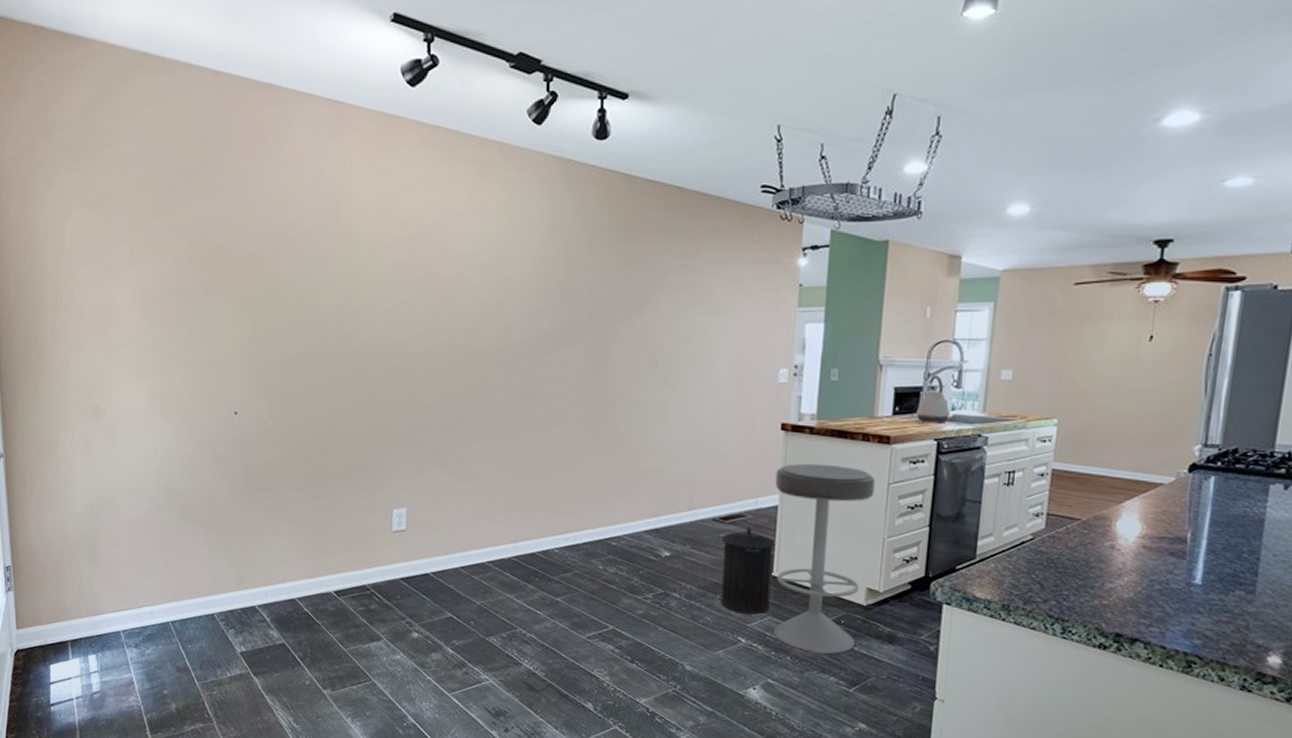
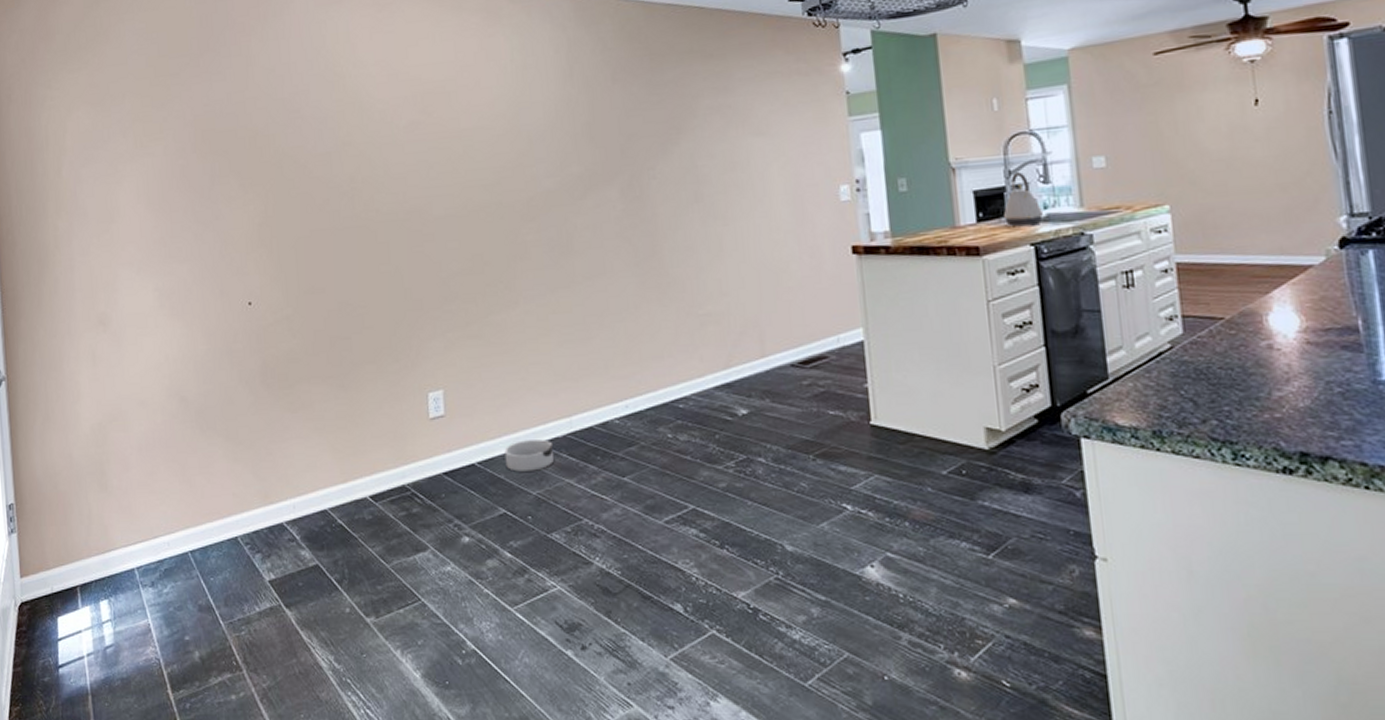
pet bowl: none [456,558,499,586] -> present [504,439,555,473]
trash can: present [721,526,777,615] -> none [804,369,874,475]
bar stool: present [773,463,876,655] -> none [854,286,985,515]

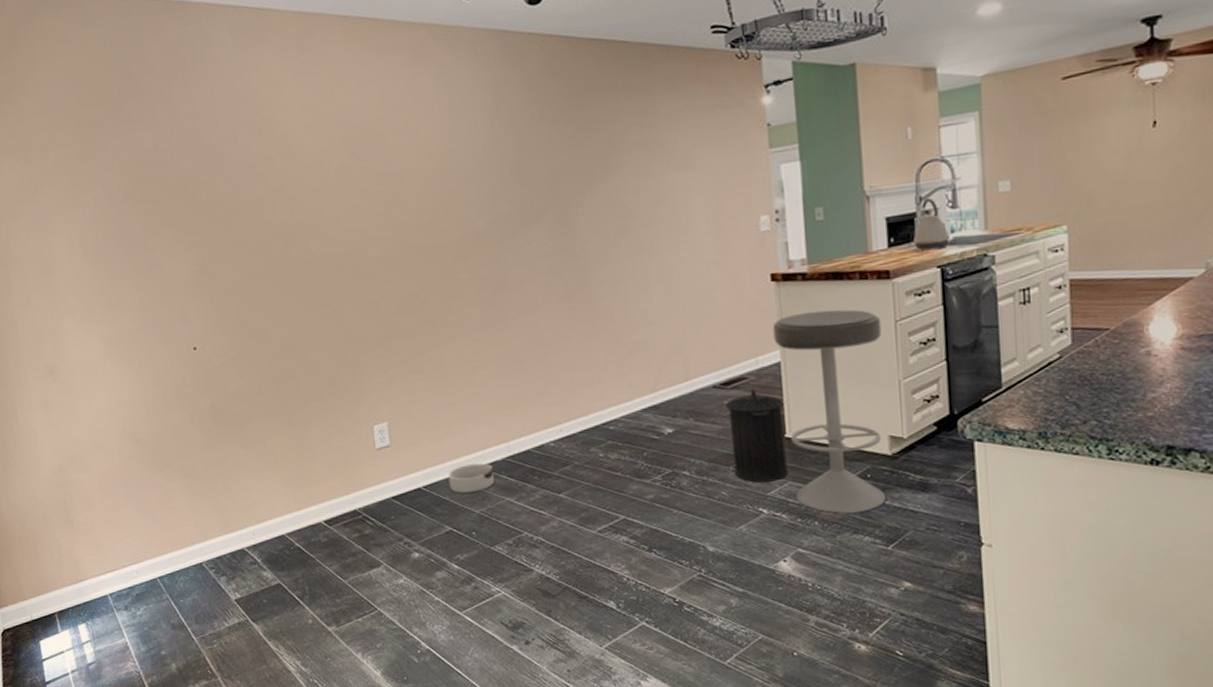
trash can: none [804,369,874,475] -> present [725,388,788,483]
bar stool: none [854,286,985,515] -> present [772,309,887,514]

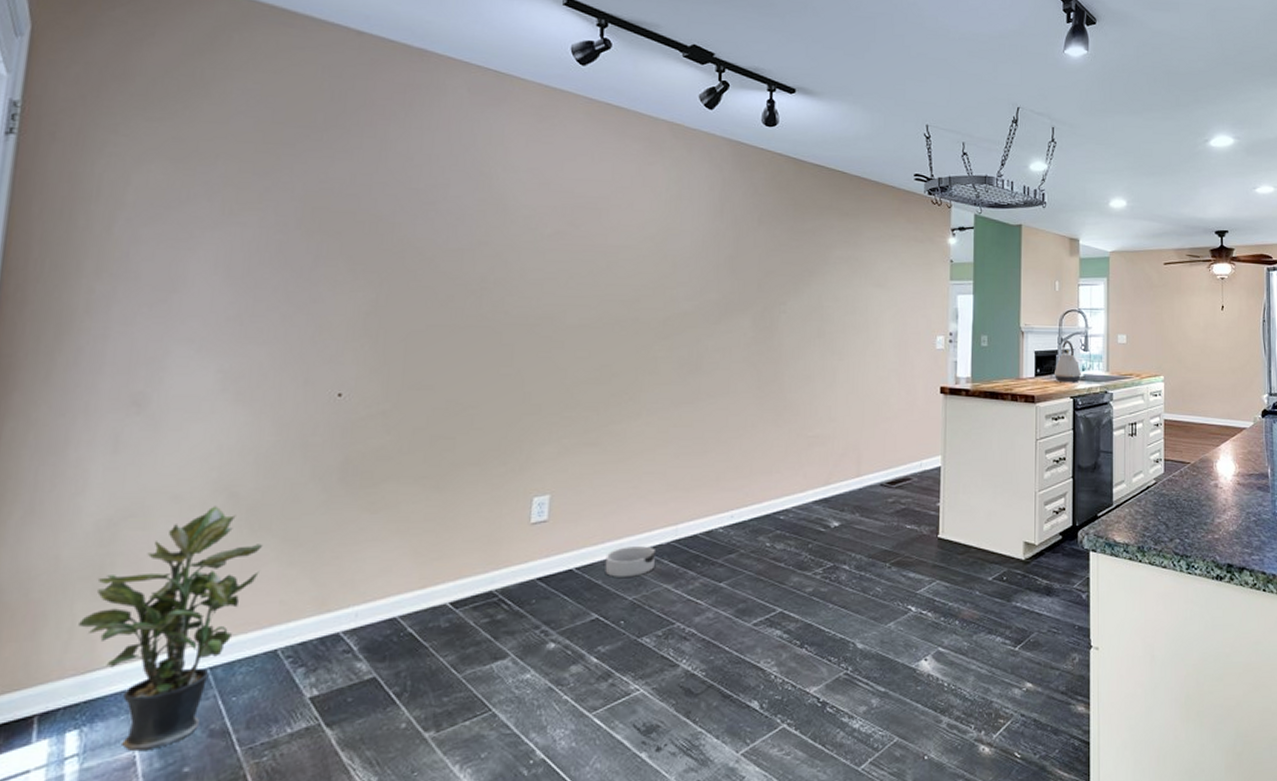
potted plant: none [63,450,174,639] -> present [78,506,263,752]
trash can: present [725,388,788,483] -> none [889,489,941,580]
bar stool: present [772,309,887,514] -> none [937,424,1025,615]

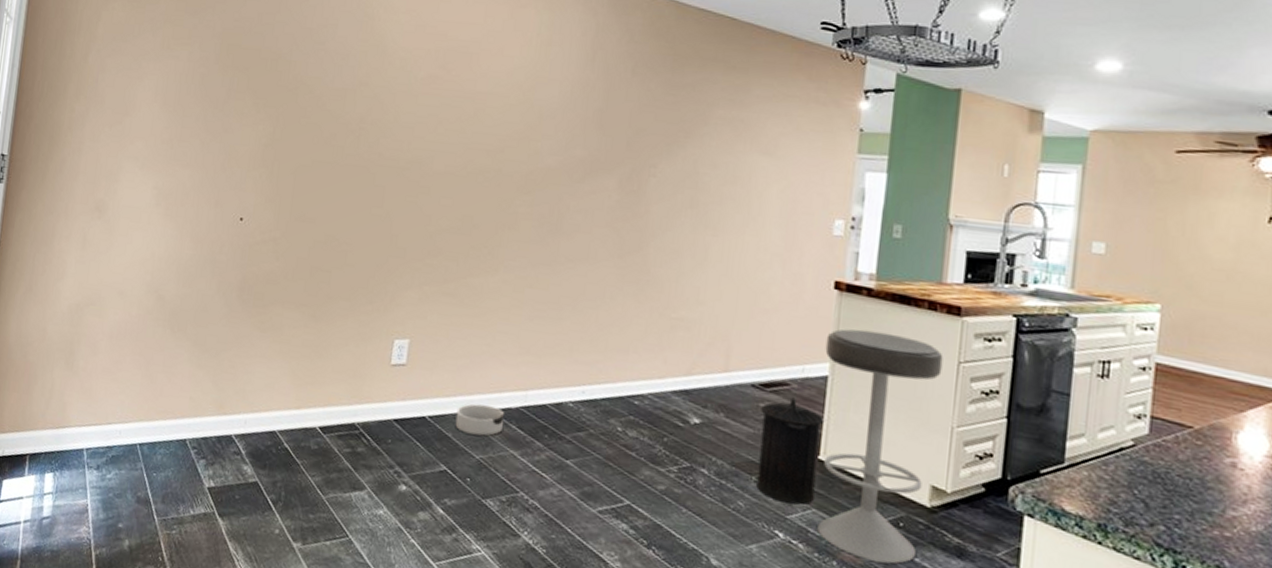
potted plant: present [78,506,263,752] -> none [56,305,180,503]
trash can: none [889,489,941,580] -> present [756,397,825,505]
bar stool: none [937,424,1025,615] -> present [817,329,943,564]
kettle: present [1053,339,1081,383] -> none [991,240,1032,298]

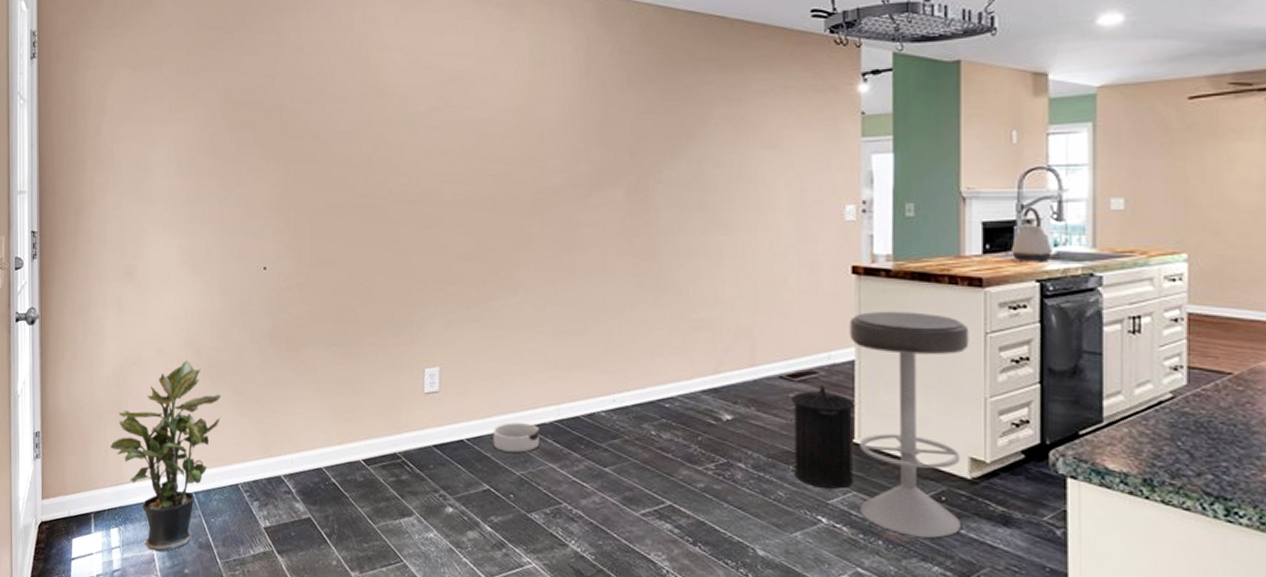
potted plant: none [56,305,180,503] -> present [110,360,222,552]
kettle: none [991,240,1032,298] -> present [1010,206,1052,262]

